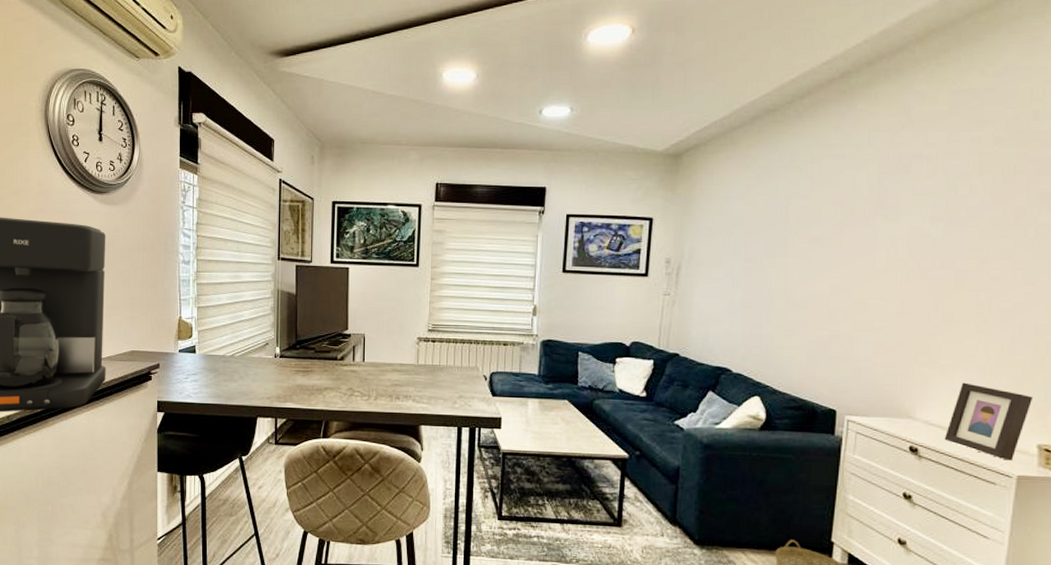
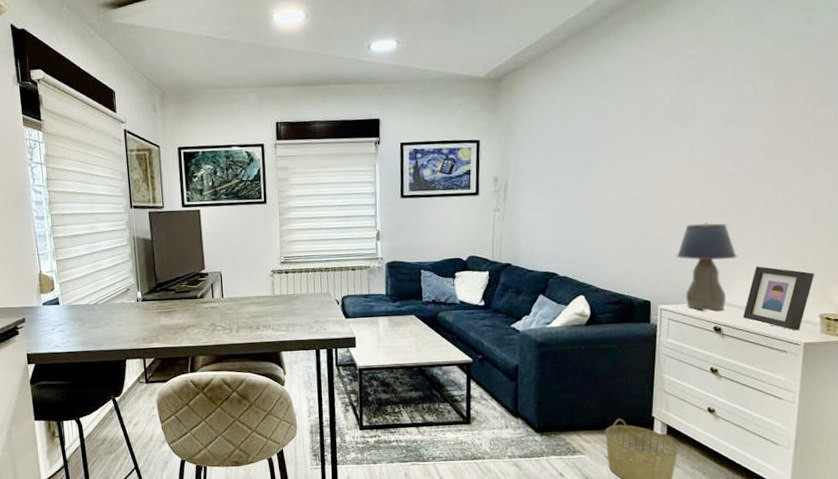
table lamp: none [868,328,942,428] -> present [676,223,738,311]

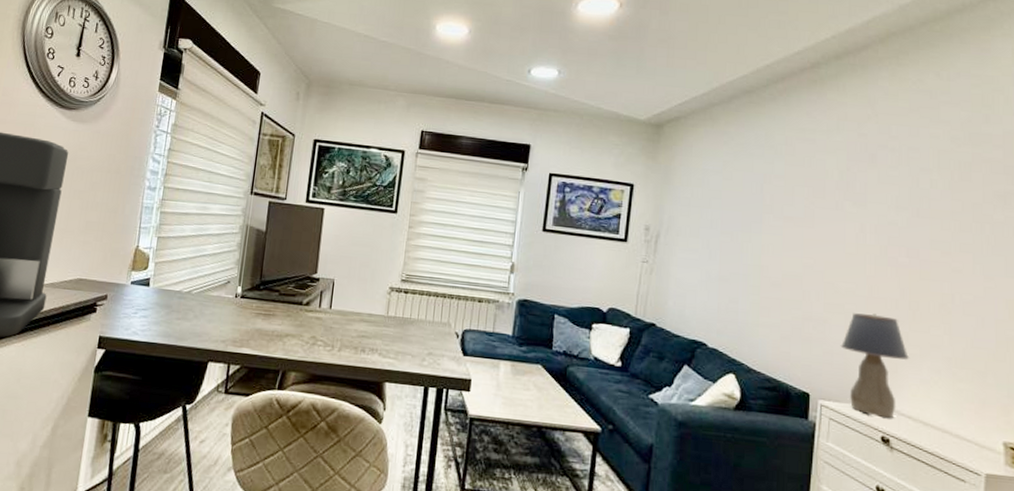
picture frame: present [742,266,815,331] -> none [914,373,997,458]

